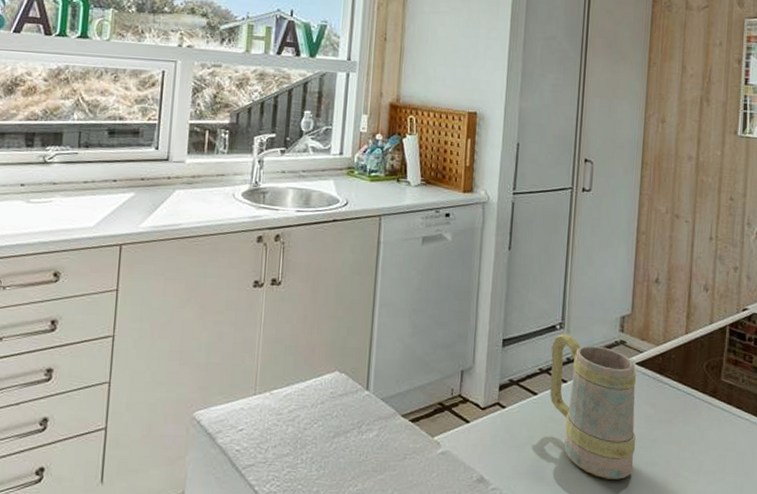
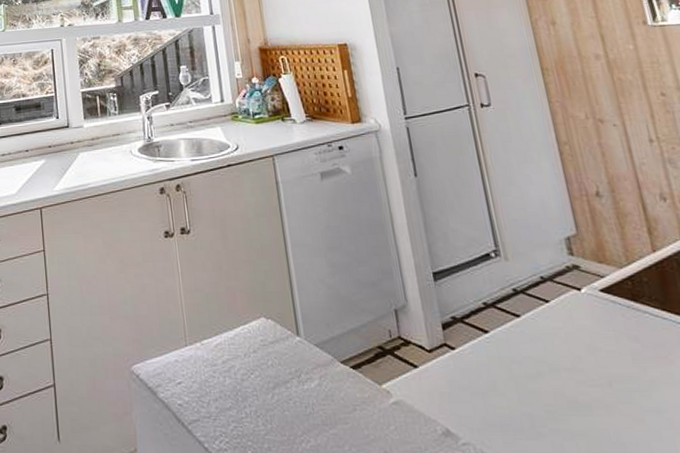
mug: present [550,333,636,480] -> none [491,261,634,431]

